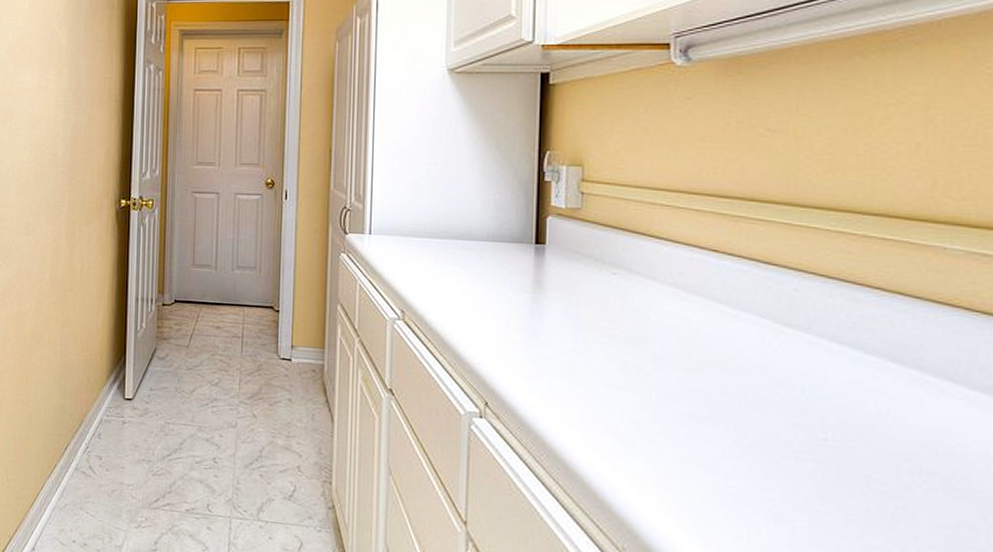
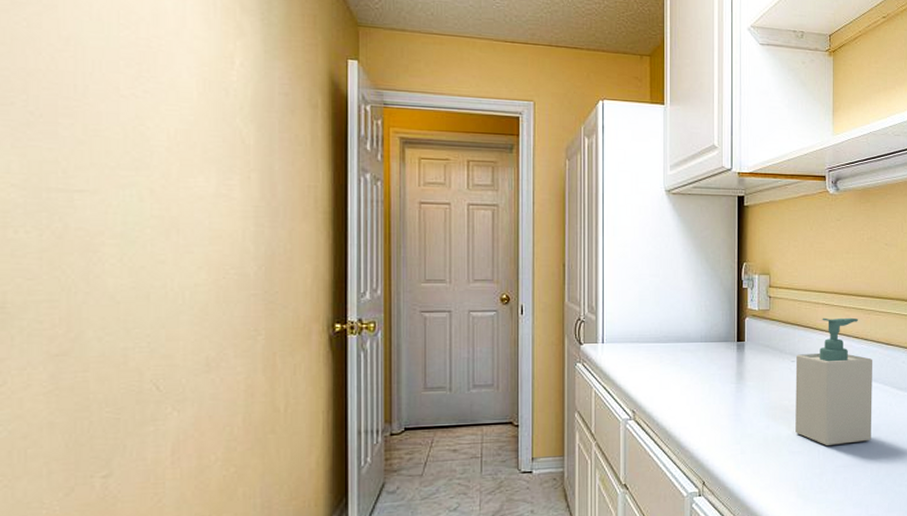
soap bottle: none [615,222,741,389] -> present [795,317,872,445]

